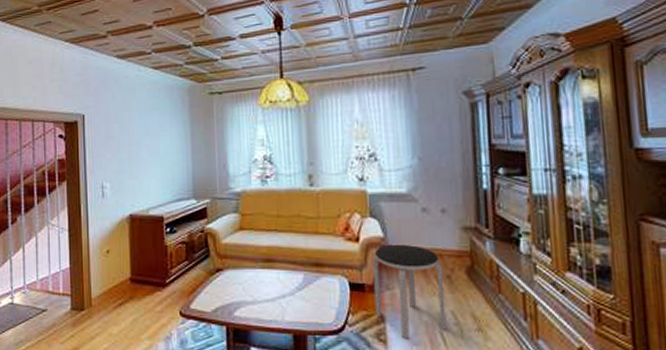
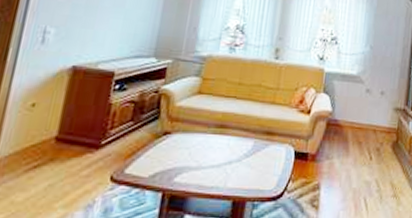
side table: present [373,244,447,339] -> none [314,118,375,205]

